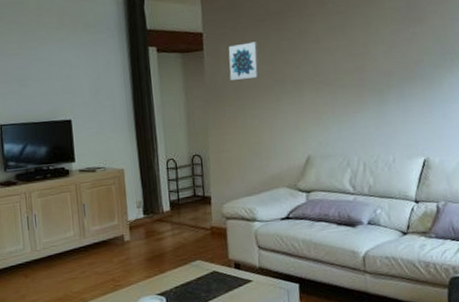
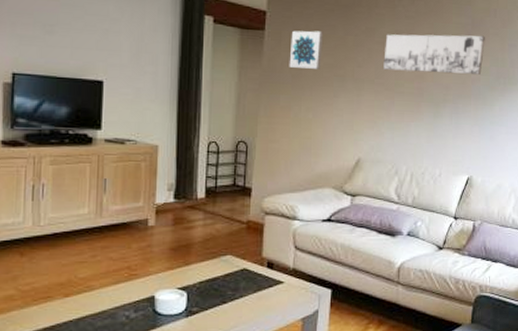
wall art: none [320,15,424,67] -> present [383,34,485,75]

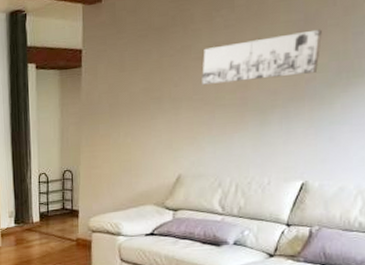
wall art: present [289,30,324,69] -> none [106,58,138,98]

